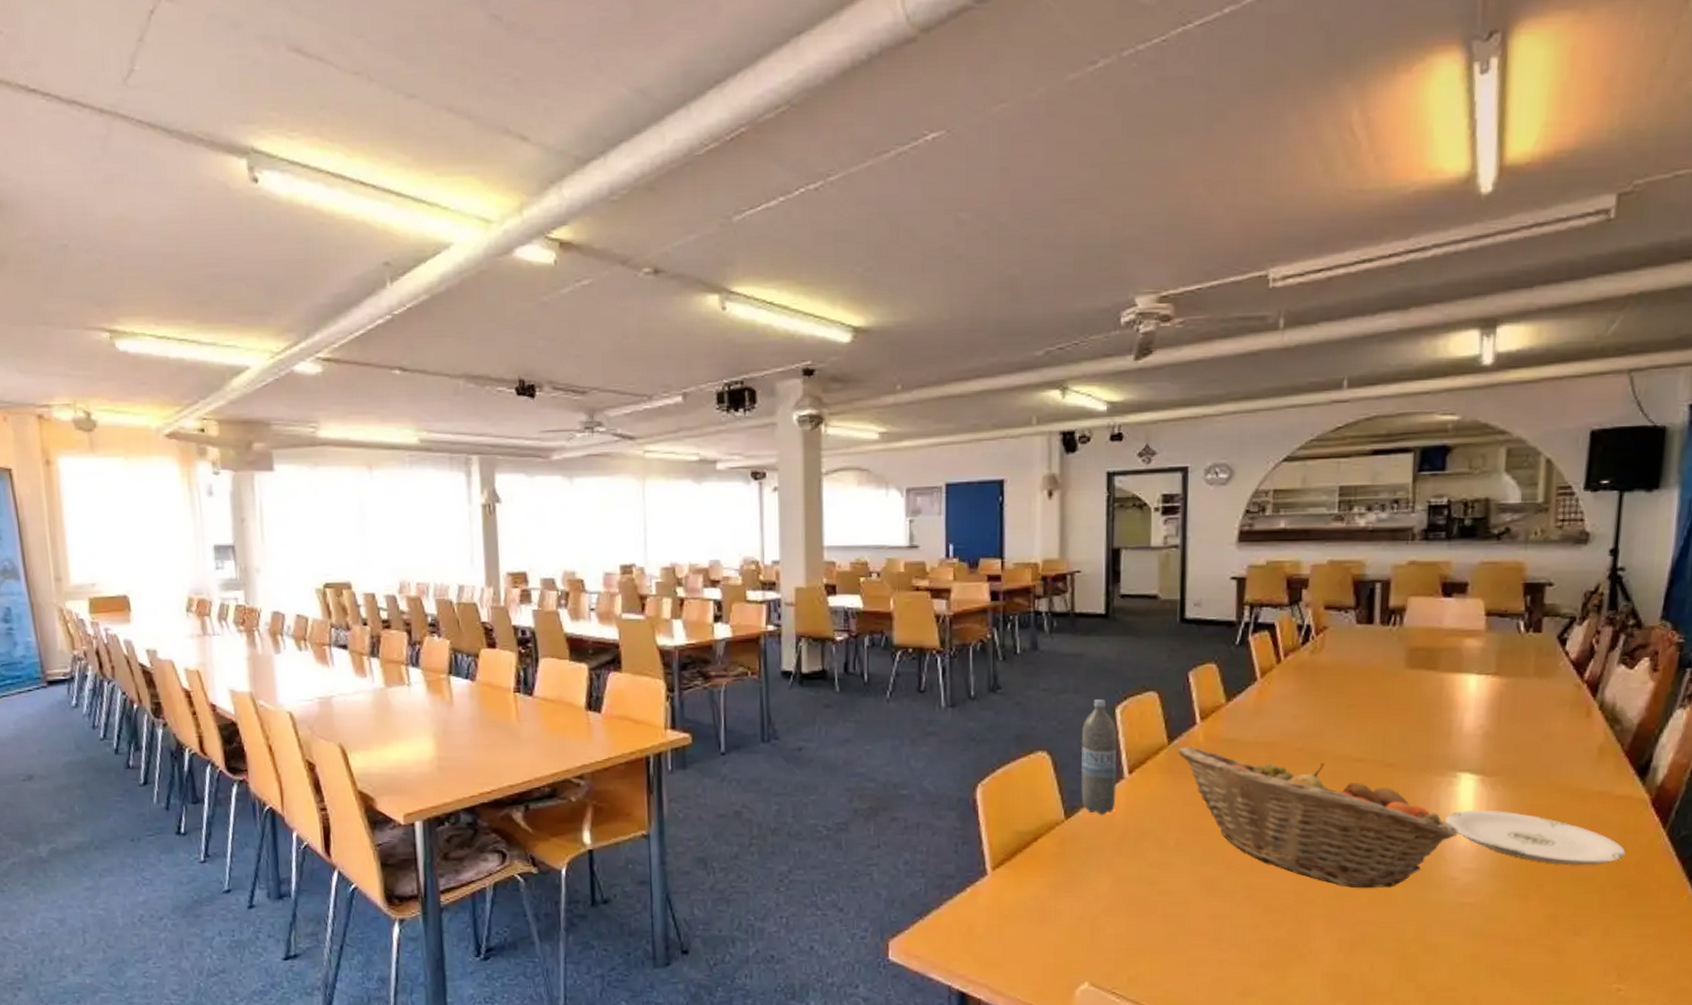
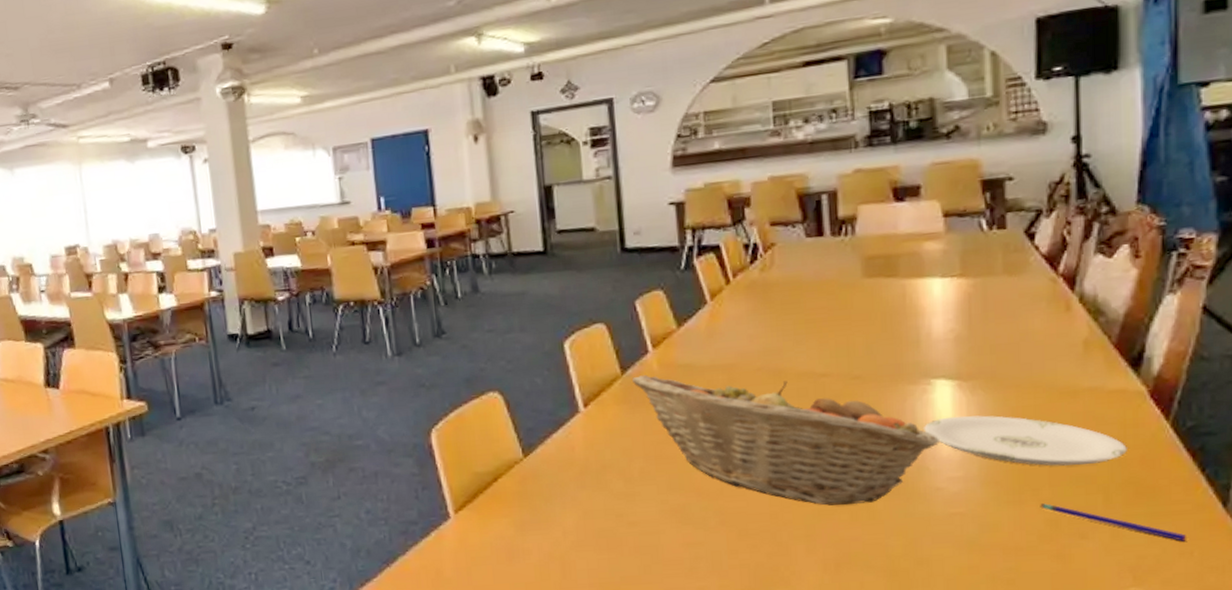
water bottle: present [1081,699,1117,815] -> none [532,335,574,450]
pen: none [1542,899,1669,944] -> present [1040,503,1187,542]

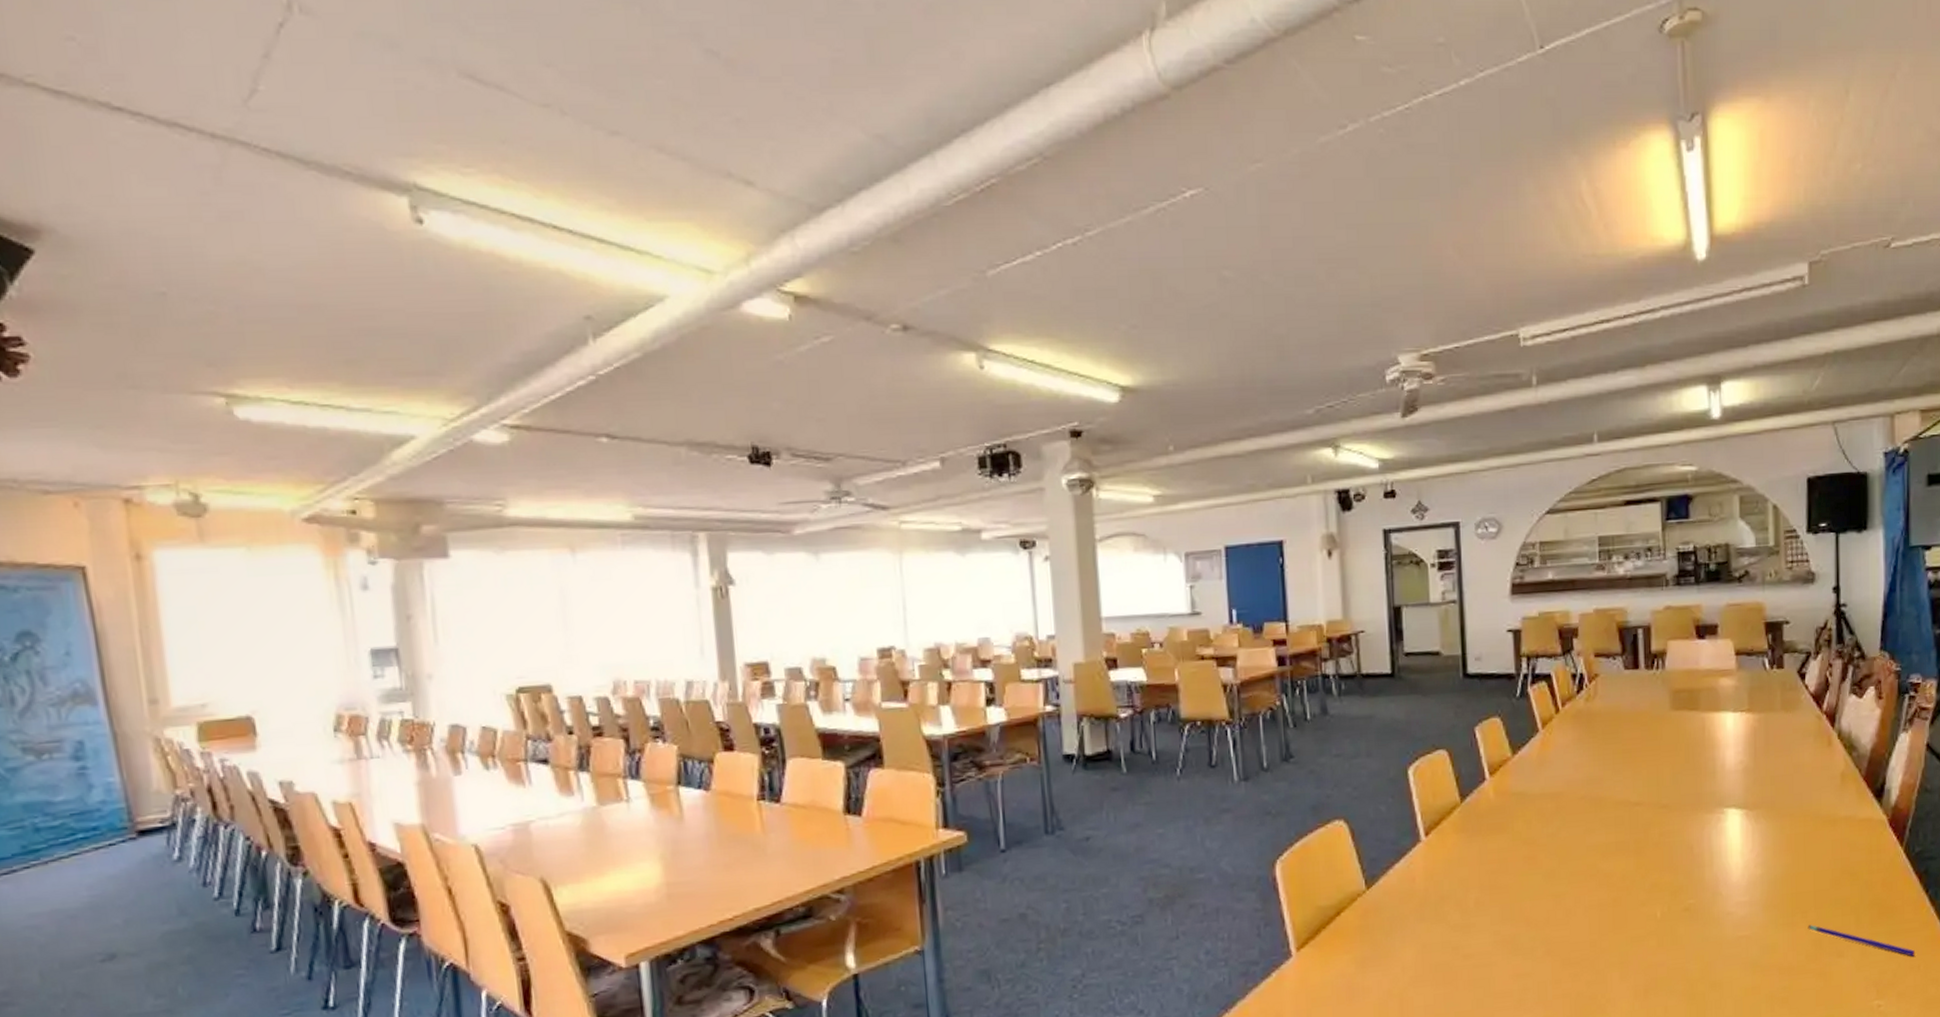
fruit basket: present [631,375,939,506] -> none [1469,803,1730,932]
plate: present [924,415,1127,466] -> none [1718,842,1872,890]

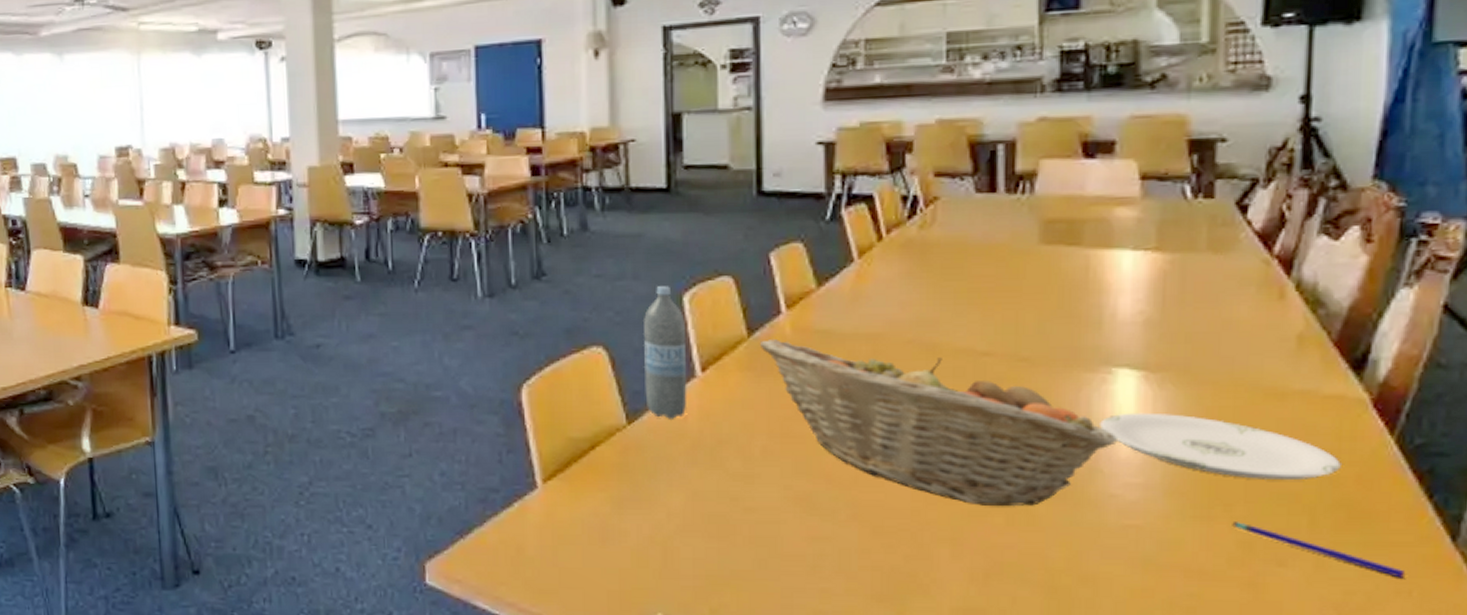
water bottle: none [1377,761,1415,882] -> present [644,286,687,419]
fruit basket: none [1469,803,1730,932] -> present [759,339,1117,507]
plate: none [1718,842,1872,890] -> present [1100,412,1341,479]

